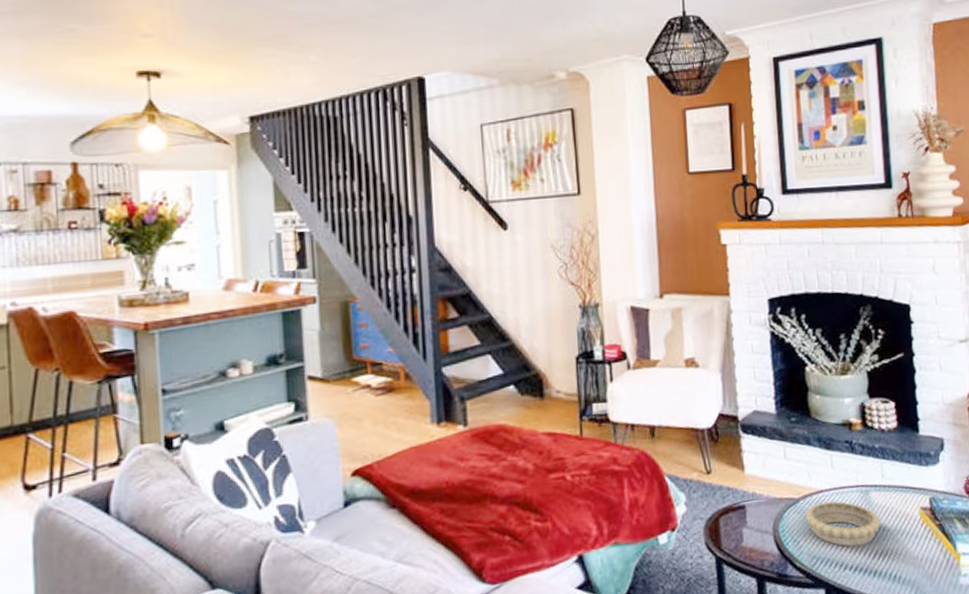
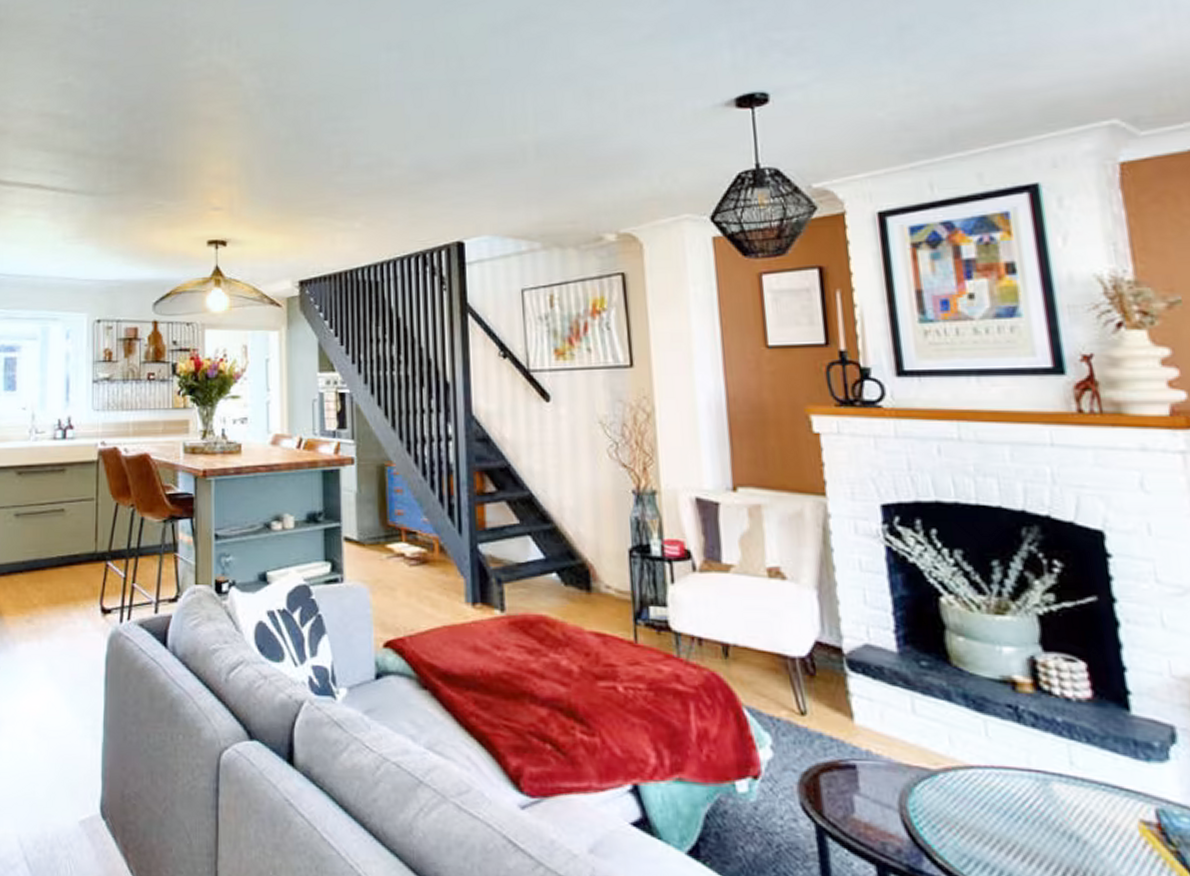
decorative bowl: present [805,500,881,547] -> none [947,782,1072,856]

